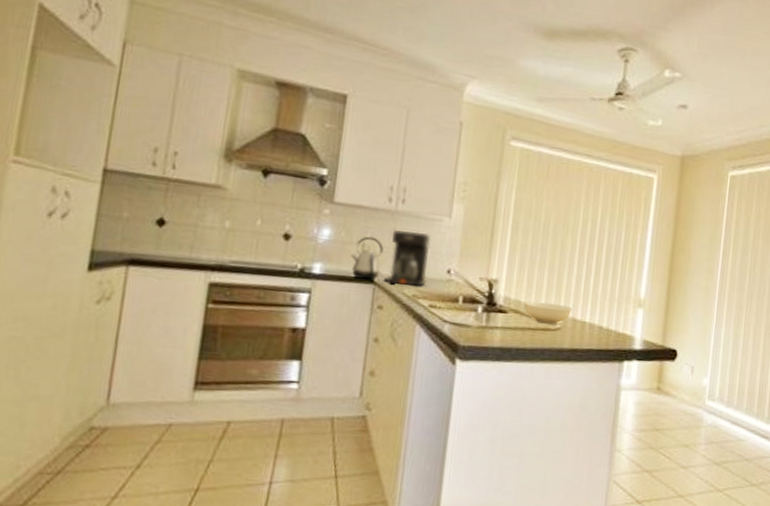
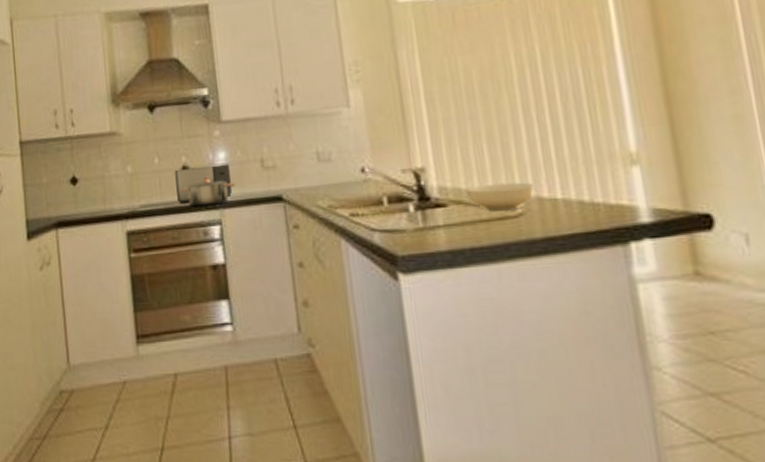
toaster: none [271,235,331,270] -> present [175,164,232,205]
cooking pot: none [276,247,333,275] -> present [179,176,235,207]
kettle: present [350,236,384,280] -> none [252,149,290,199]
coffee maker: present [384,229,431,288] -> none [290,131,340,199]

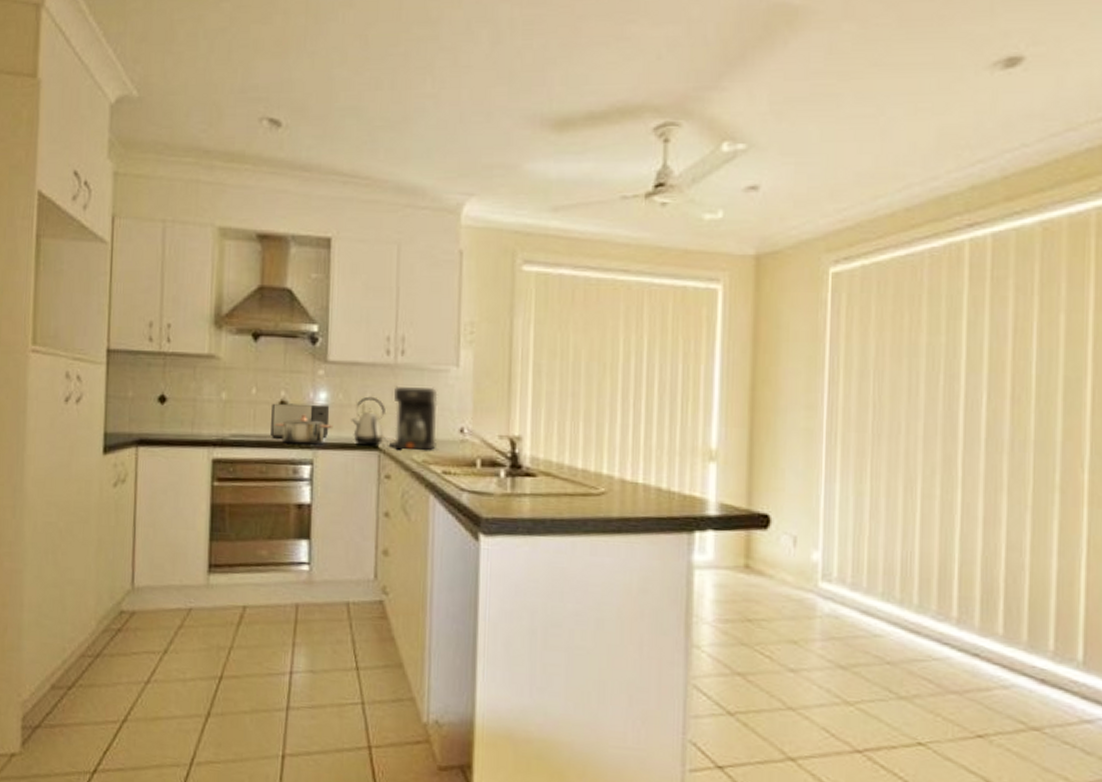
kettle: none [252,149,290,199] -> present [351,396,387,446]
coffee maker: none [290,131,340,199] -> present [390,385,438,451]
bowl: present [466,182,534,212] -> none [557,461,619,488]

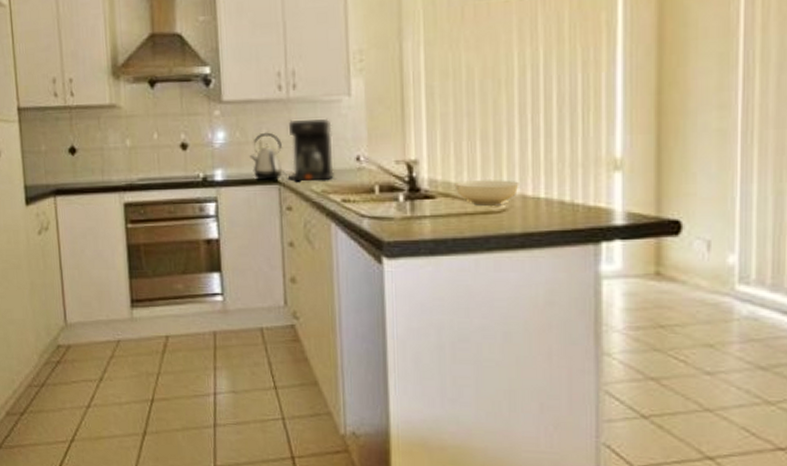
toaster: present [271,403,329,440] -> none [173,144,229,181]
cooking pot: present [274,414,332,445] -> none [177,154,232,183]
bowl: none [557,461,619,488] -> present [456,180,519,206]

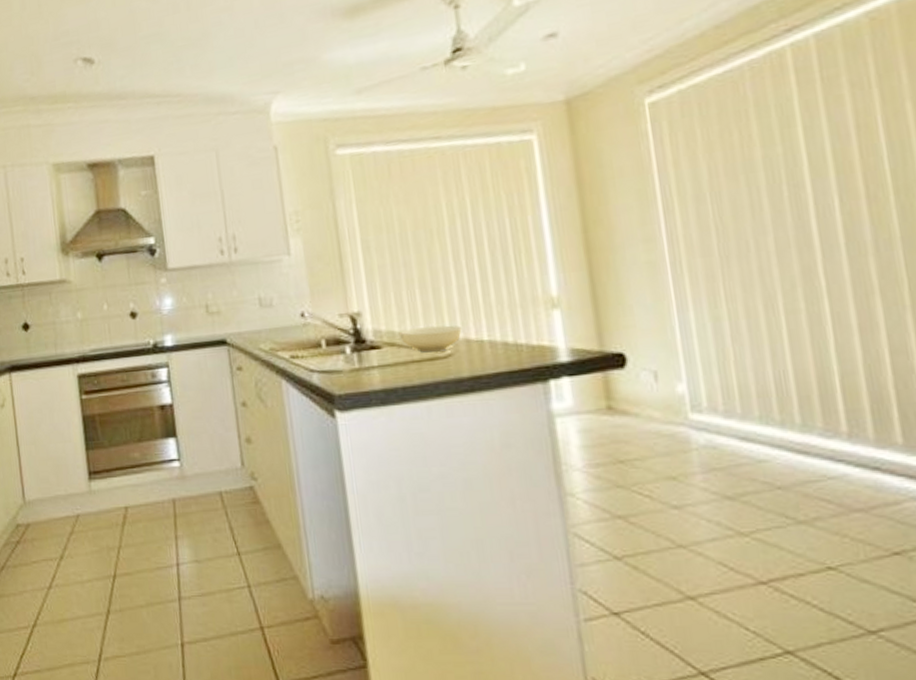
kettle: present [249,132,286,180] -> none [197,295,233,343]
coffee maker: present [289,118,334,182] -> none [233,278,281,343]

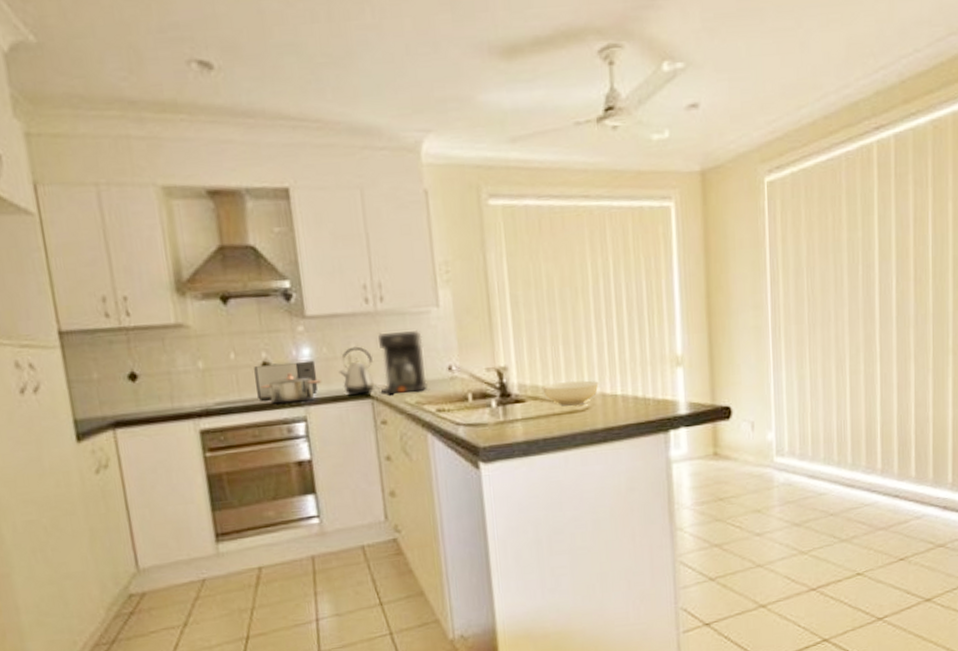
toaster: none [123,309,178,349] -> present [254,360,317,402]
cooking pot: none [128,321,181,351] -> present [259,372,321,404]
kettle: none [197,295,233,343] -> present [338,346,378,396]
coffee maker: none [233,278,281,343] -> present [378,329,427,396]

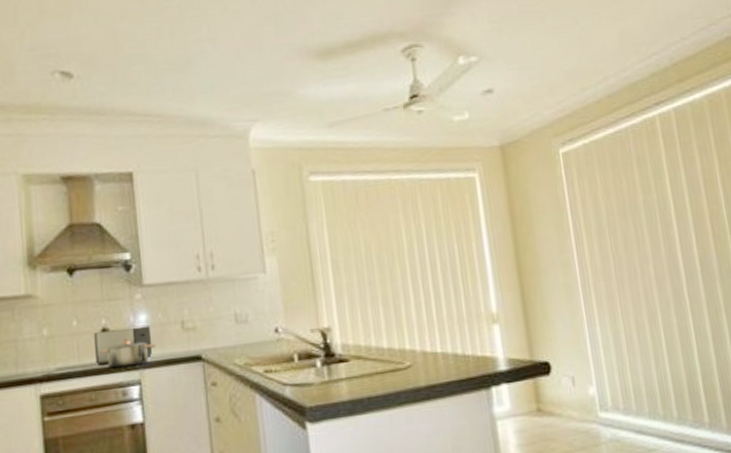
kettle: present [338,346,378,396] -> none [172,311,209,359]
coffee maker: present [378,329,427,396] -> none [210,294,255,358]
bowl: present [543,380,599,406] -> none [365,339,419,365]

